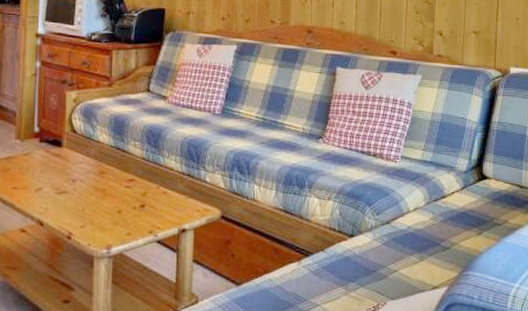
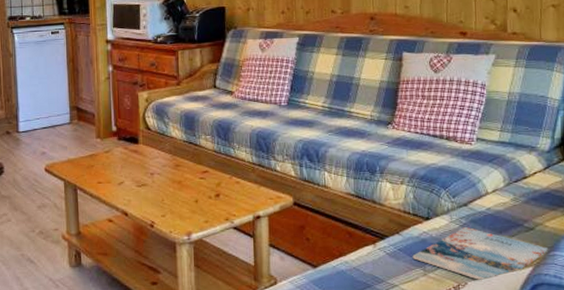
magazine: none [335,244,462,301] -> present [412,226,548,281]

